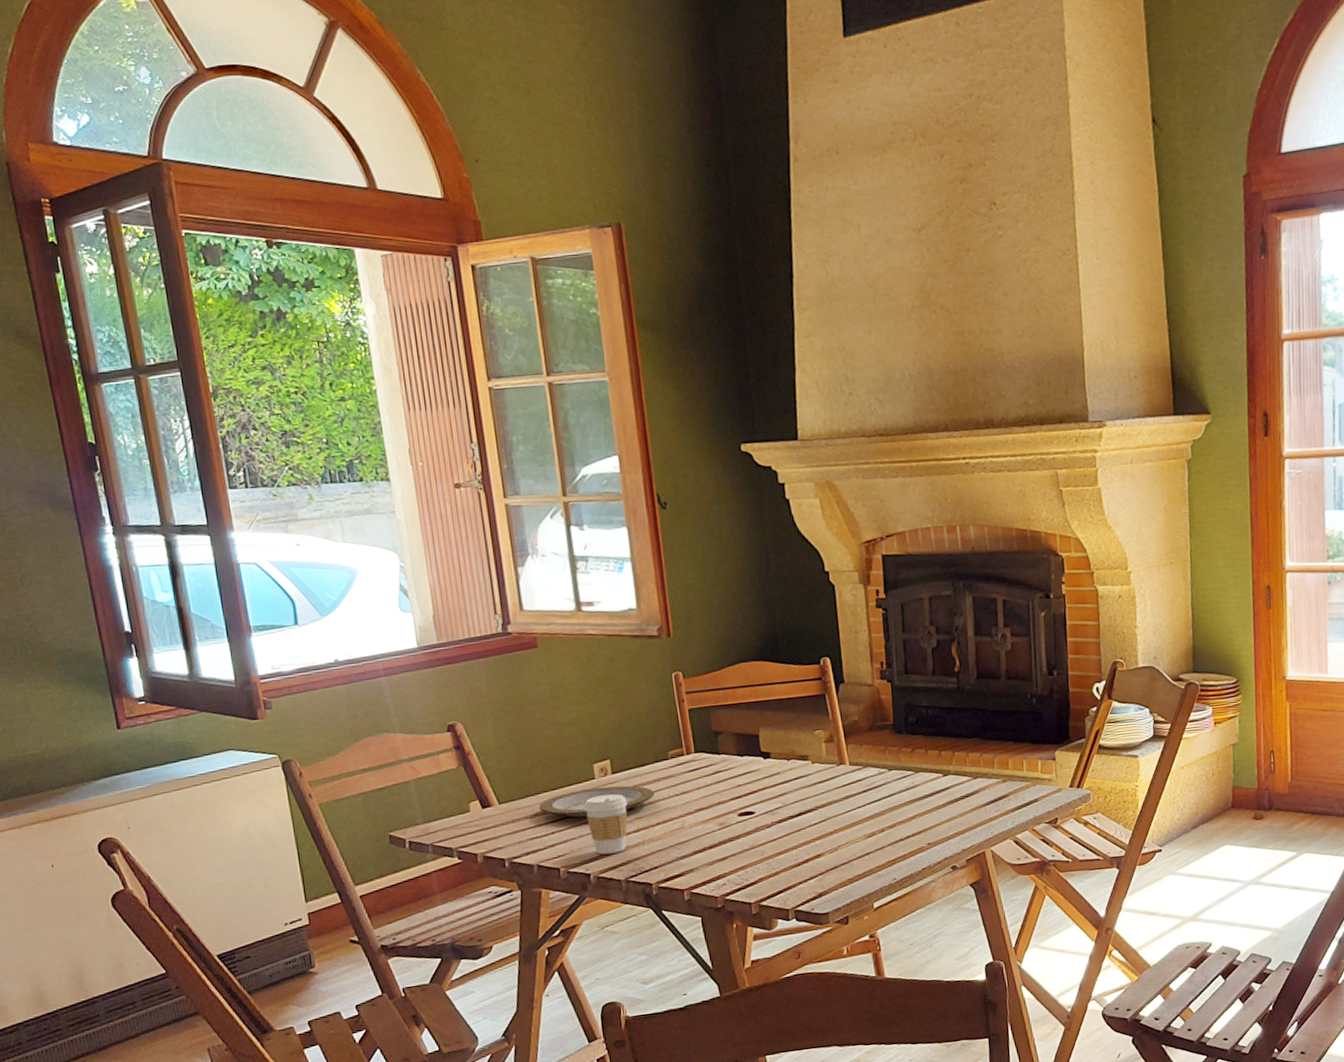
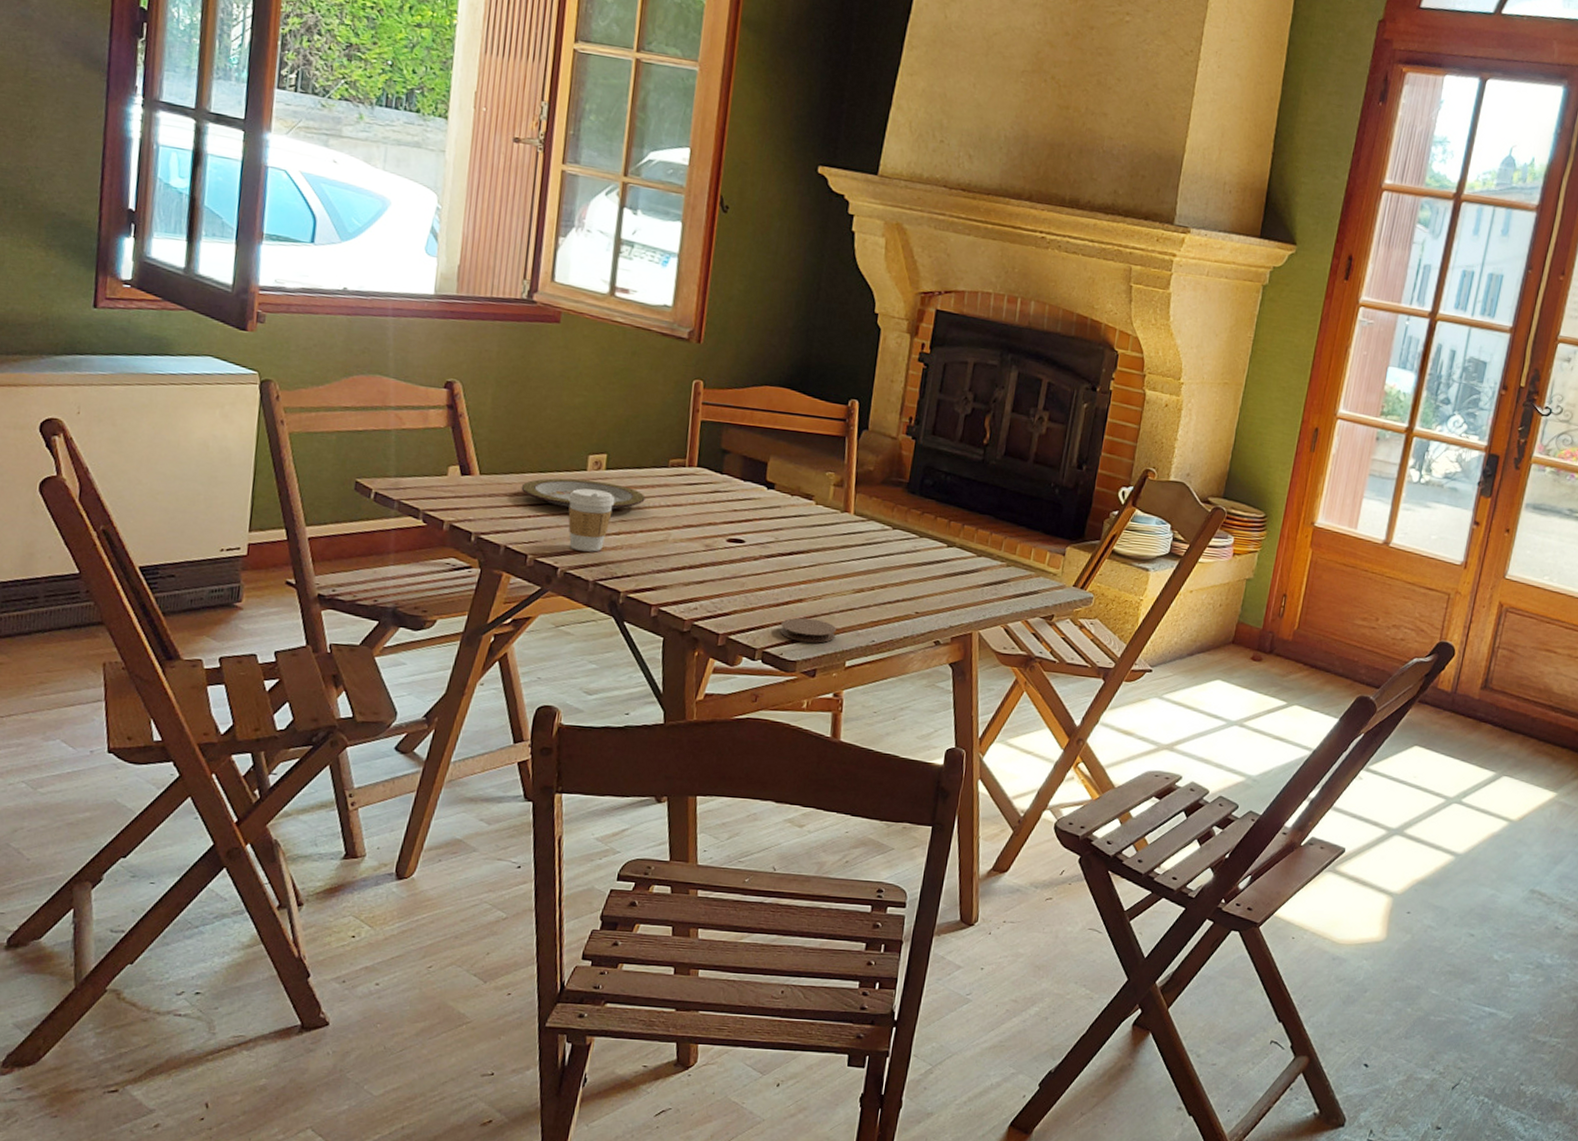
coaster: none [805,870,859,894] -> present [780,617,836,643]

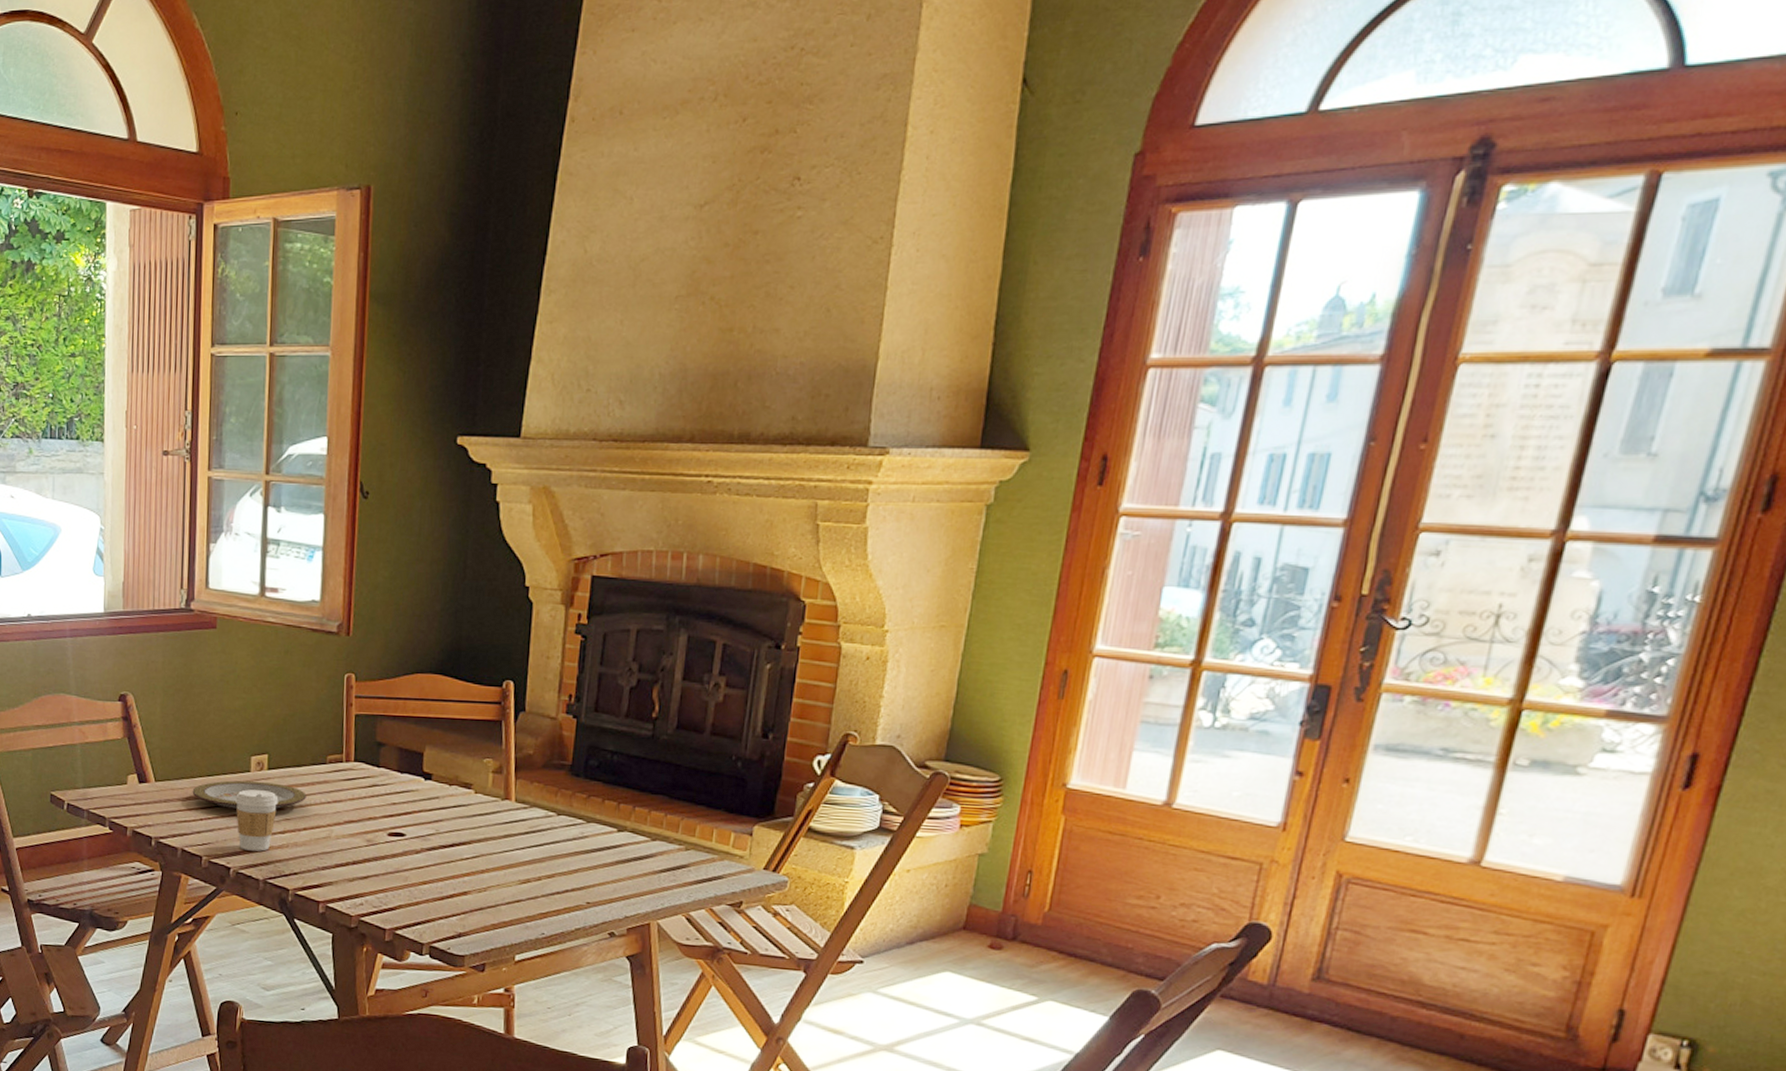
coaster: present [780,617,836,643] -> none [446,911,503,937]

